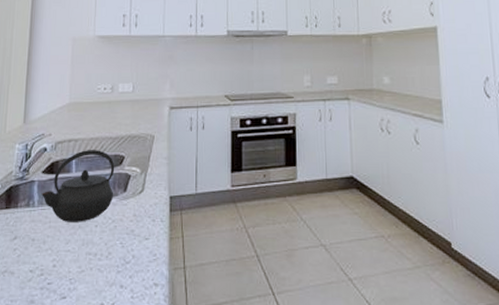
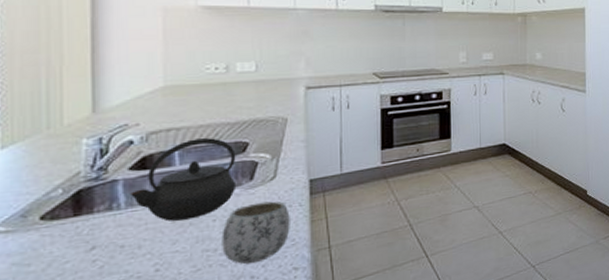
mug: none [100,214,153,273] -> present [222,201,290,265]

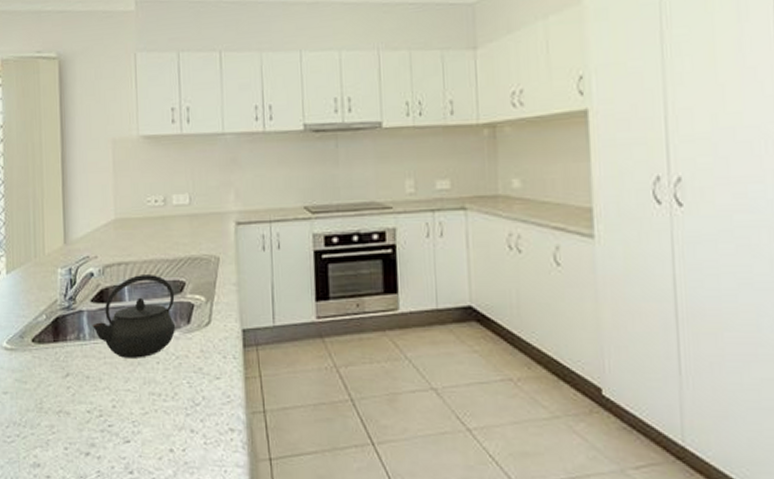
mug: present [222,201,290,265] -> none [164,349,225,416]

